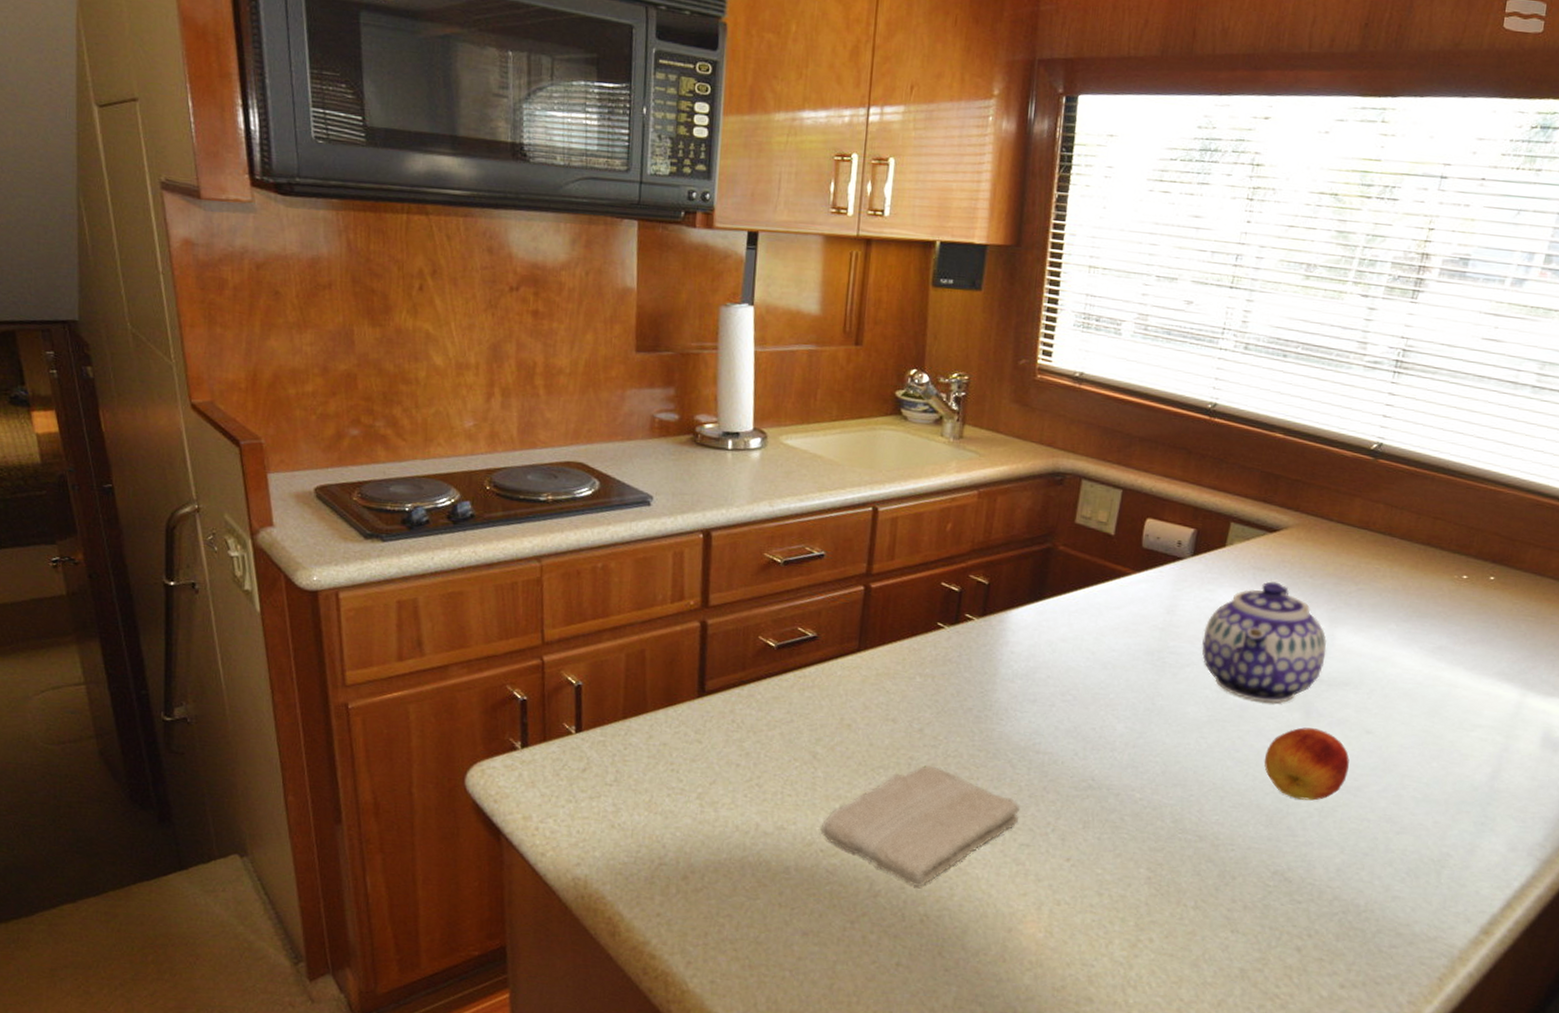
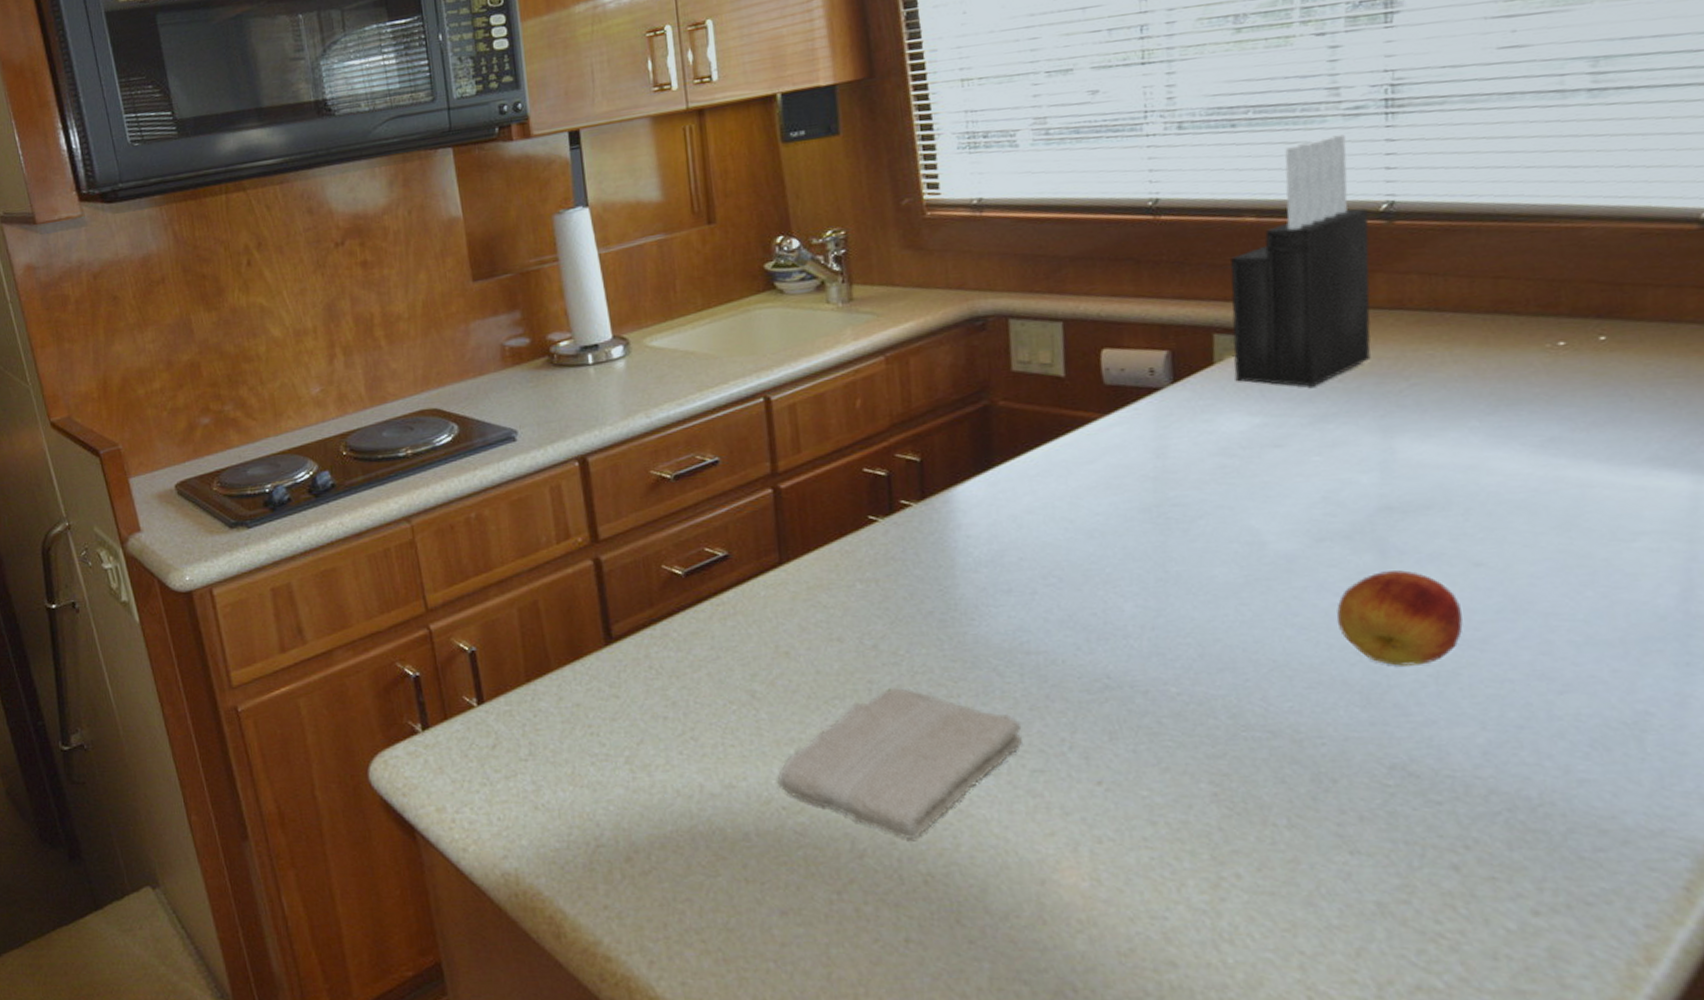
teapot: present [1202,581,1326,704] -> none [1211,395,1390,549]
knife block: none [1238,380,1363,578] -> present [1230,133,1372,387]

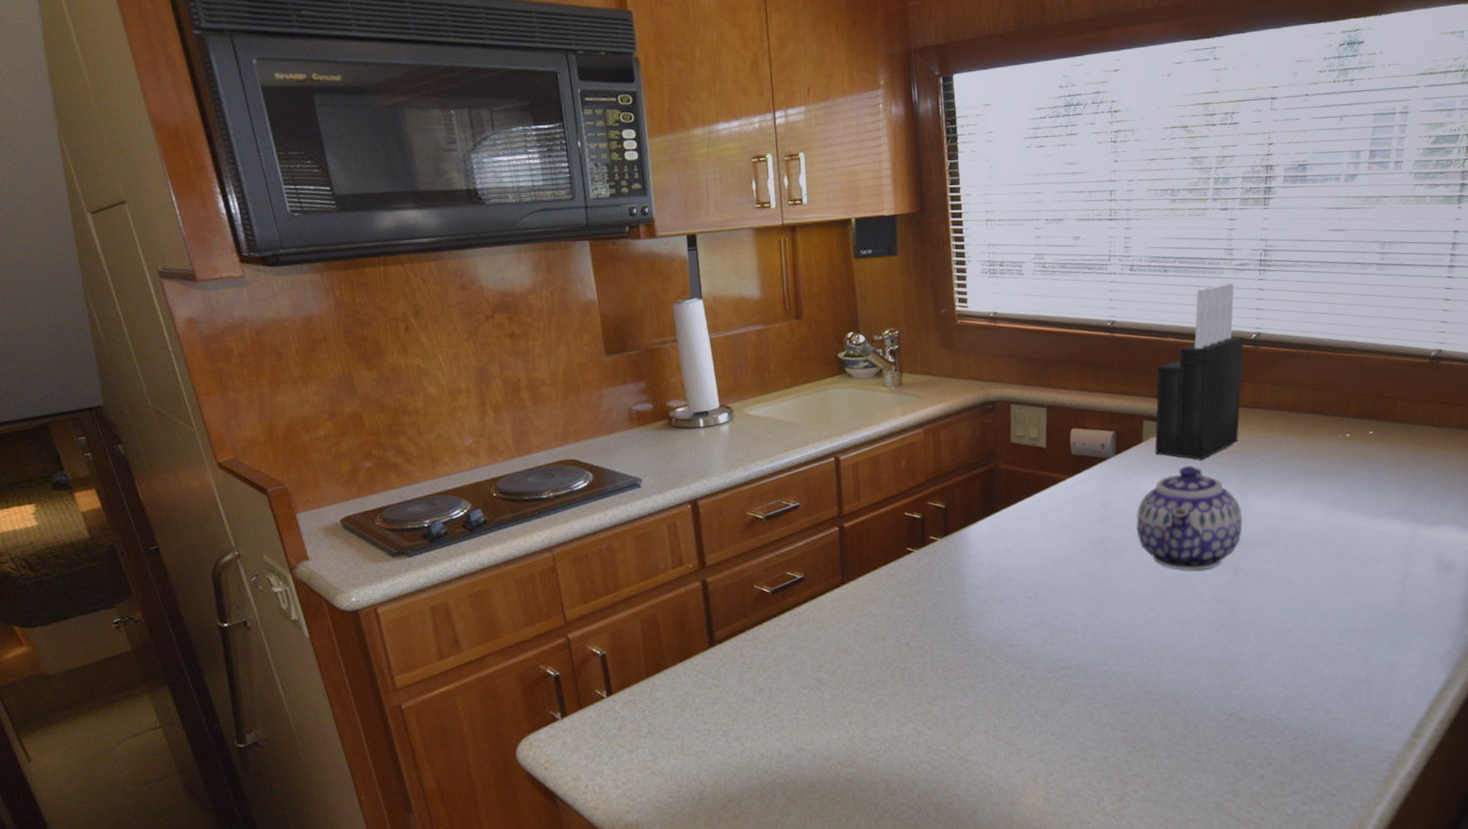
washcloth: present [777,687,1022,840] -> none [835,672,1005,780]
teapot: none [1211,395,1390,549] -> present [1136,465,1243,571]
fruit: present [1336,570,1463,666] -> none [1205,585,1278,649]

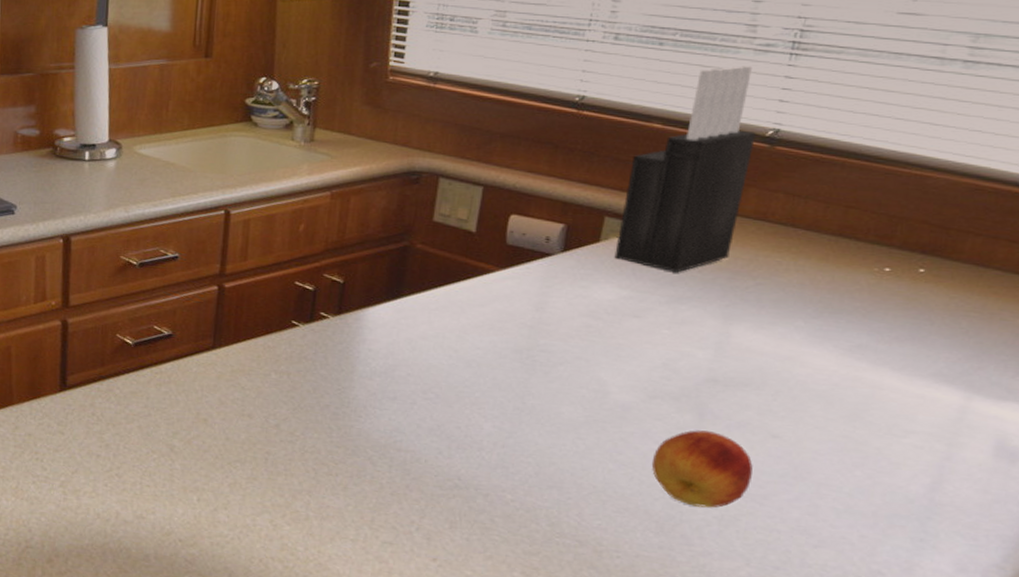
teapot: present [1136,465,1243,571] -> none [576,277,721,405]
fruit: none [1205,585,1278,649] -> present [651,430,753,508]

